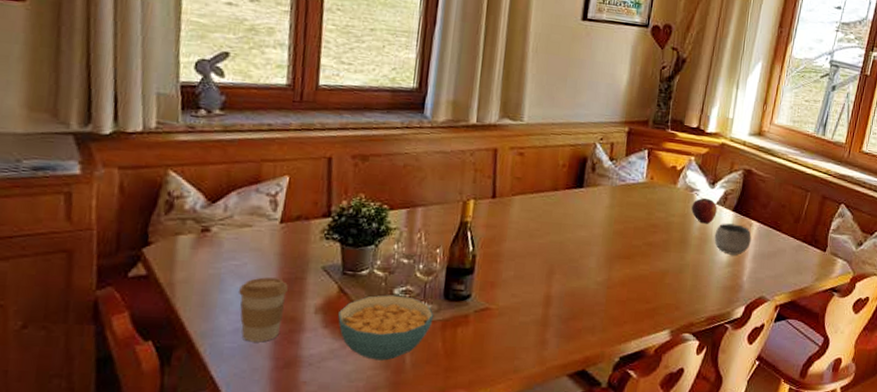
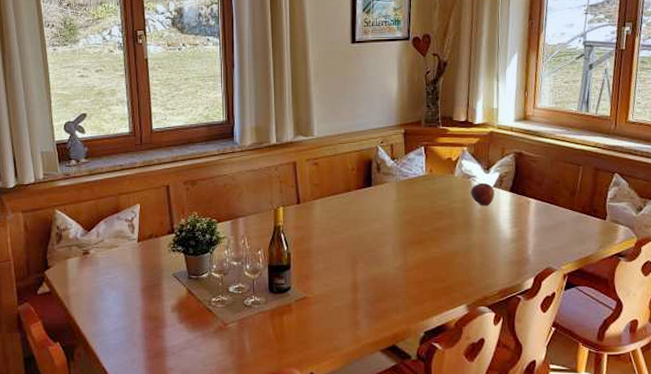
coffee cup: present [239,277,289,343] -> none [115,286,150,338]
cereal bowl: present [338,295,434,361] -> none [190,292,263,347]
bowl: present [714,223,752,255] -> none [495,203,531,232]

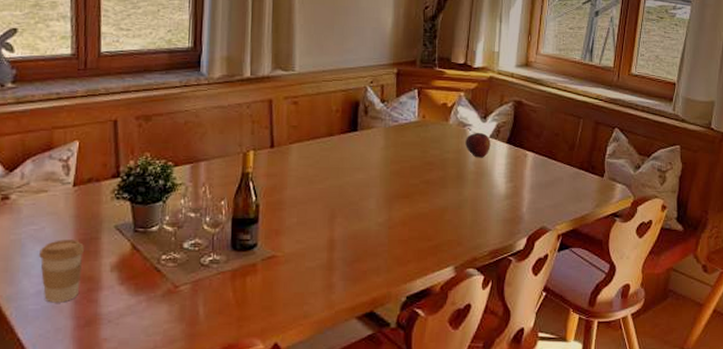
coffee cup: none [115,286,150,338] -> present [39,240,85,303]

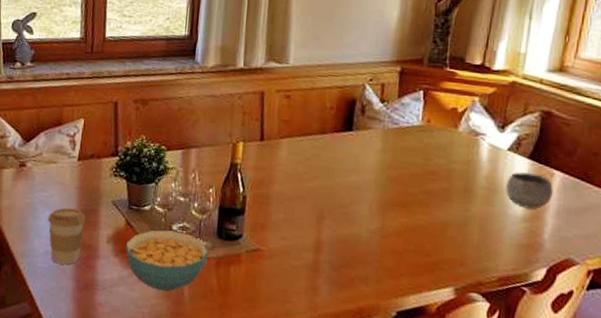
cereal bowl: none [133,249,223,314] -> present [126,230,209,292]
fruit: present [465,133,491,158] -> none [477,144,509,173]
bowl: none [490,156,527,187] -> present [505,172,553,210]

